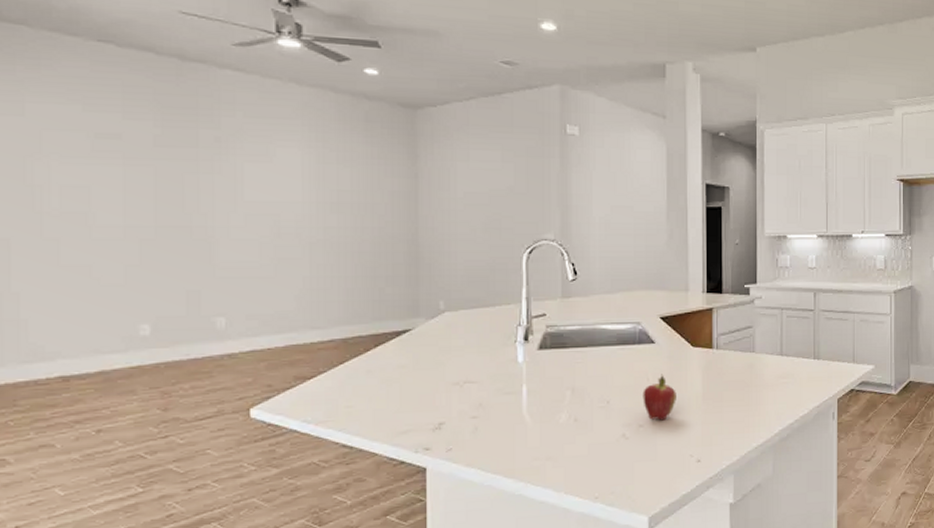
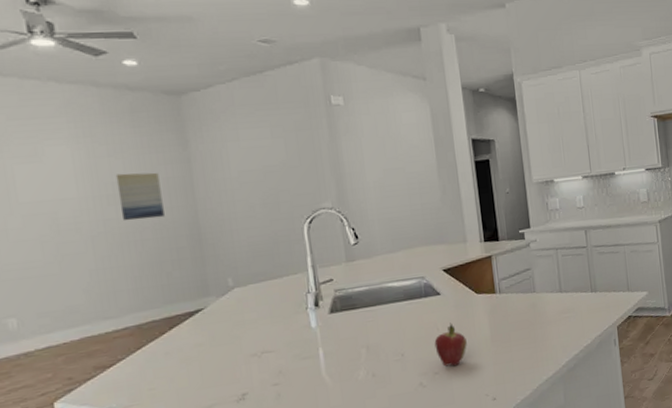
wall art: none [342,182,385,231] -> present [115,172,165,221]

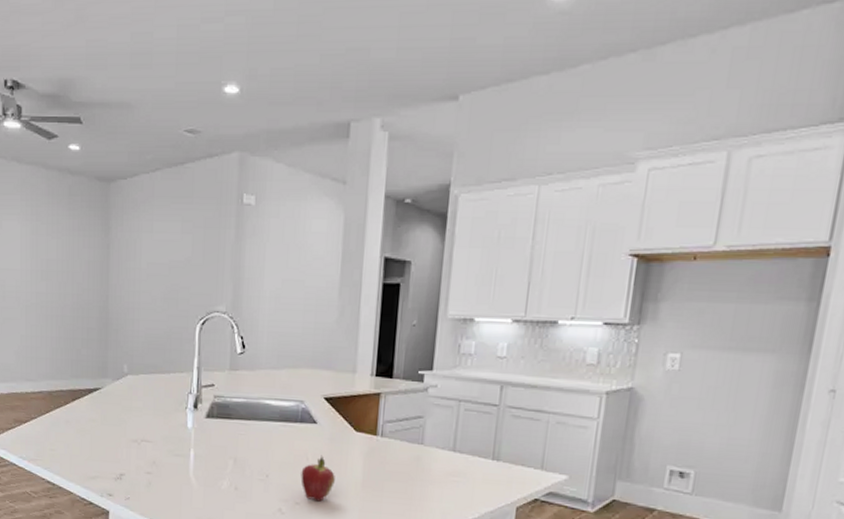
wall art: present [115,172,165,221] -> none [50,252,83,298]

